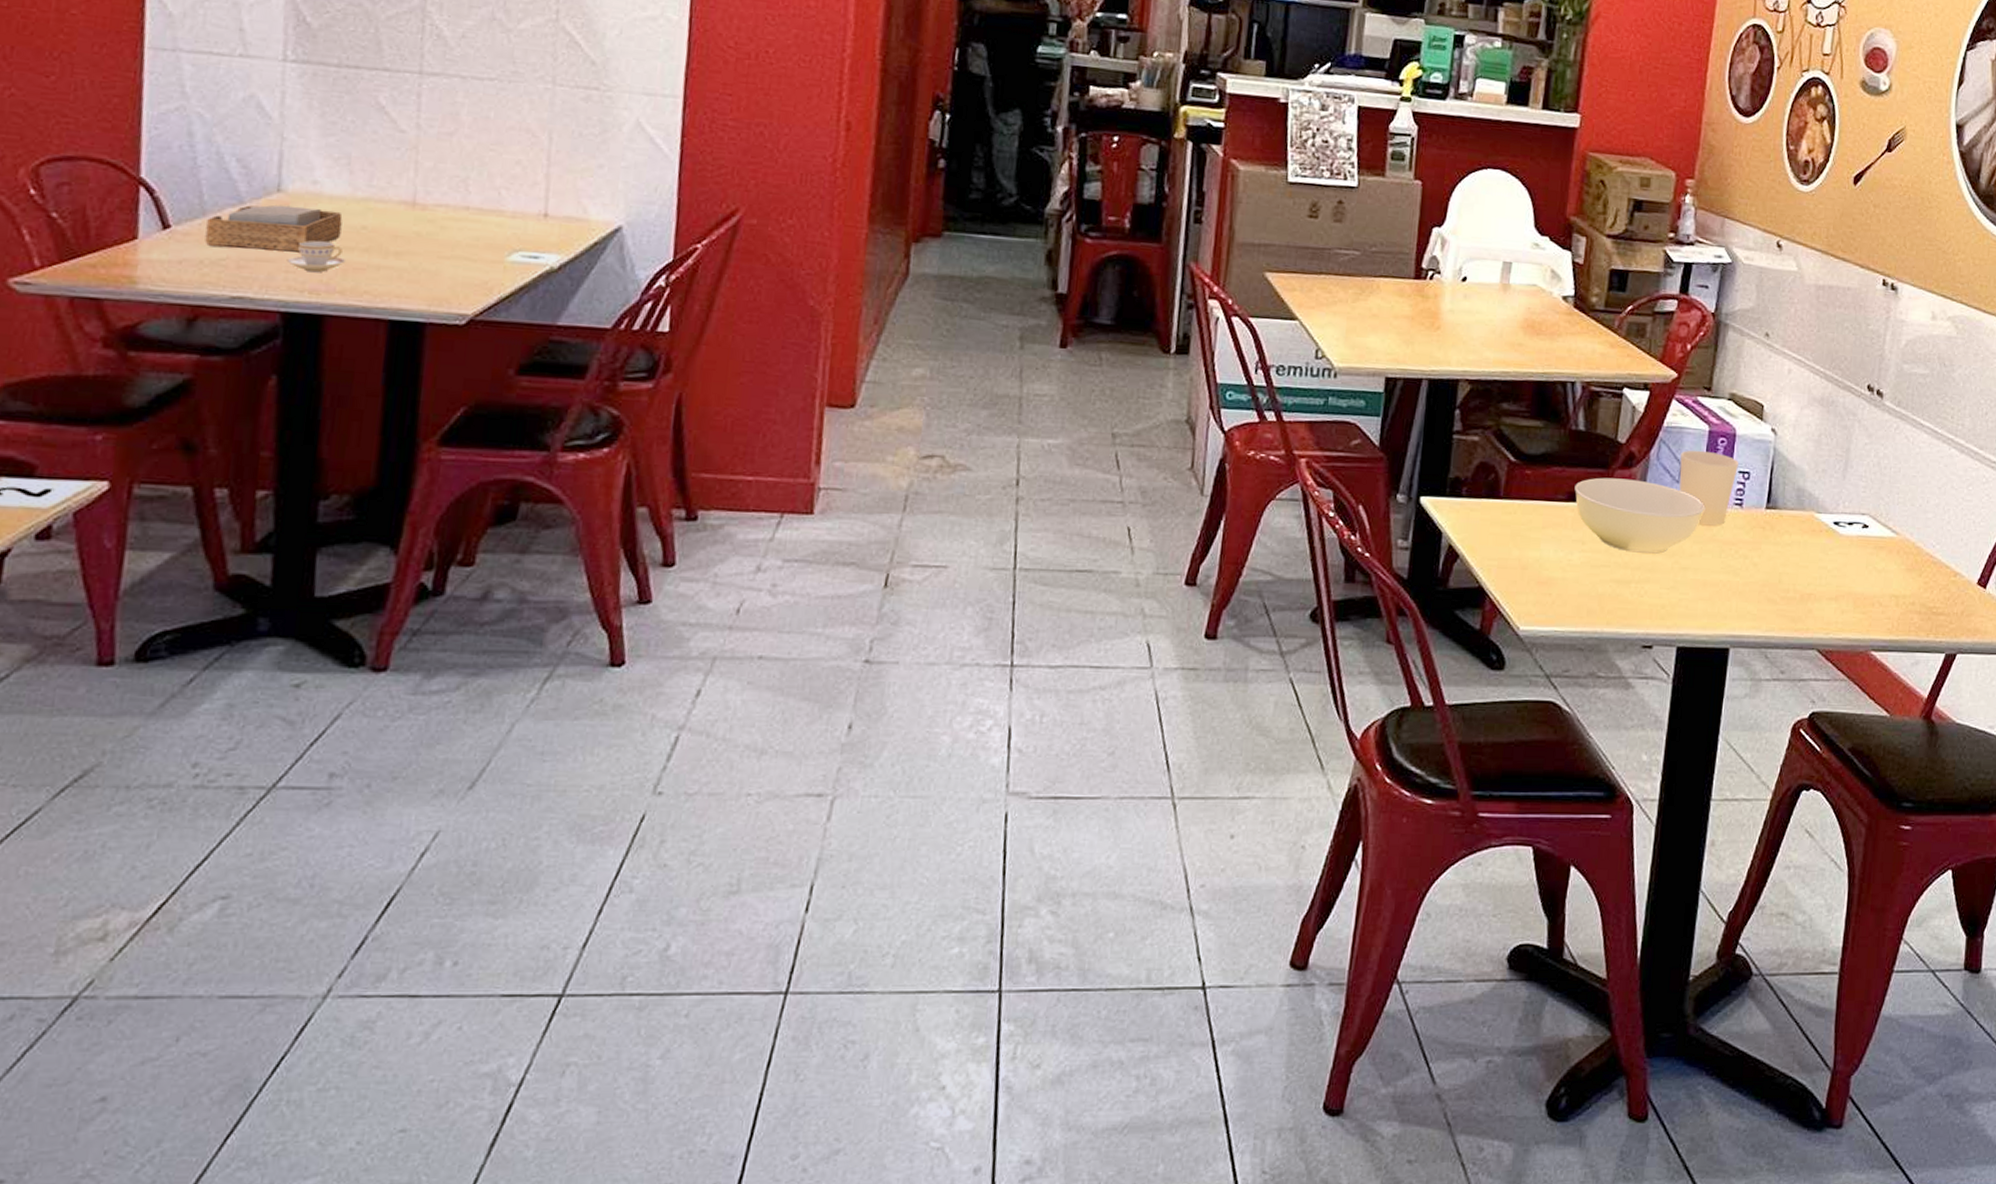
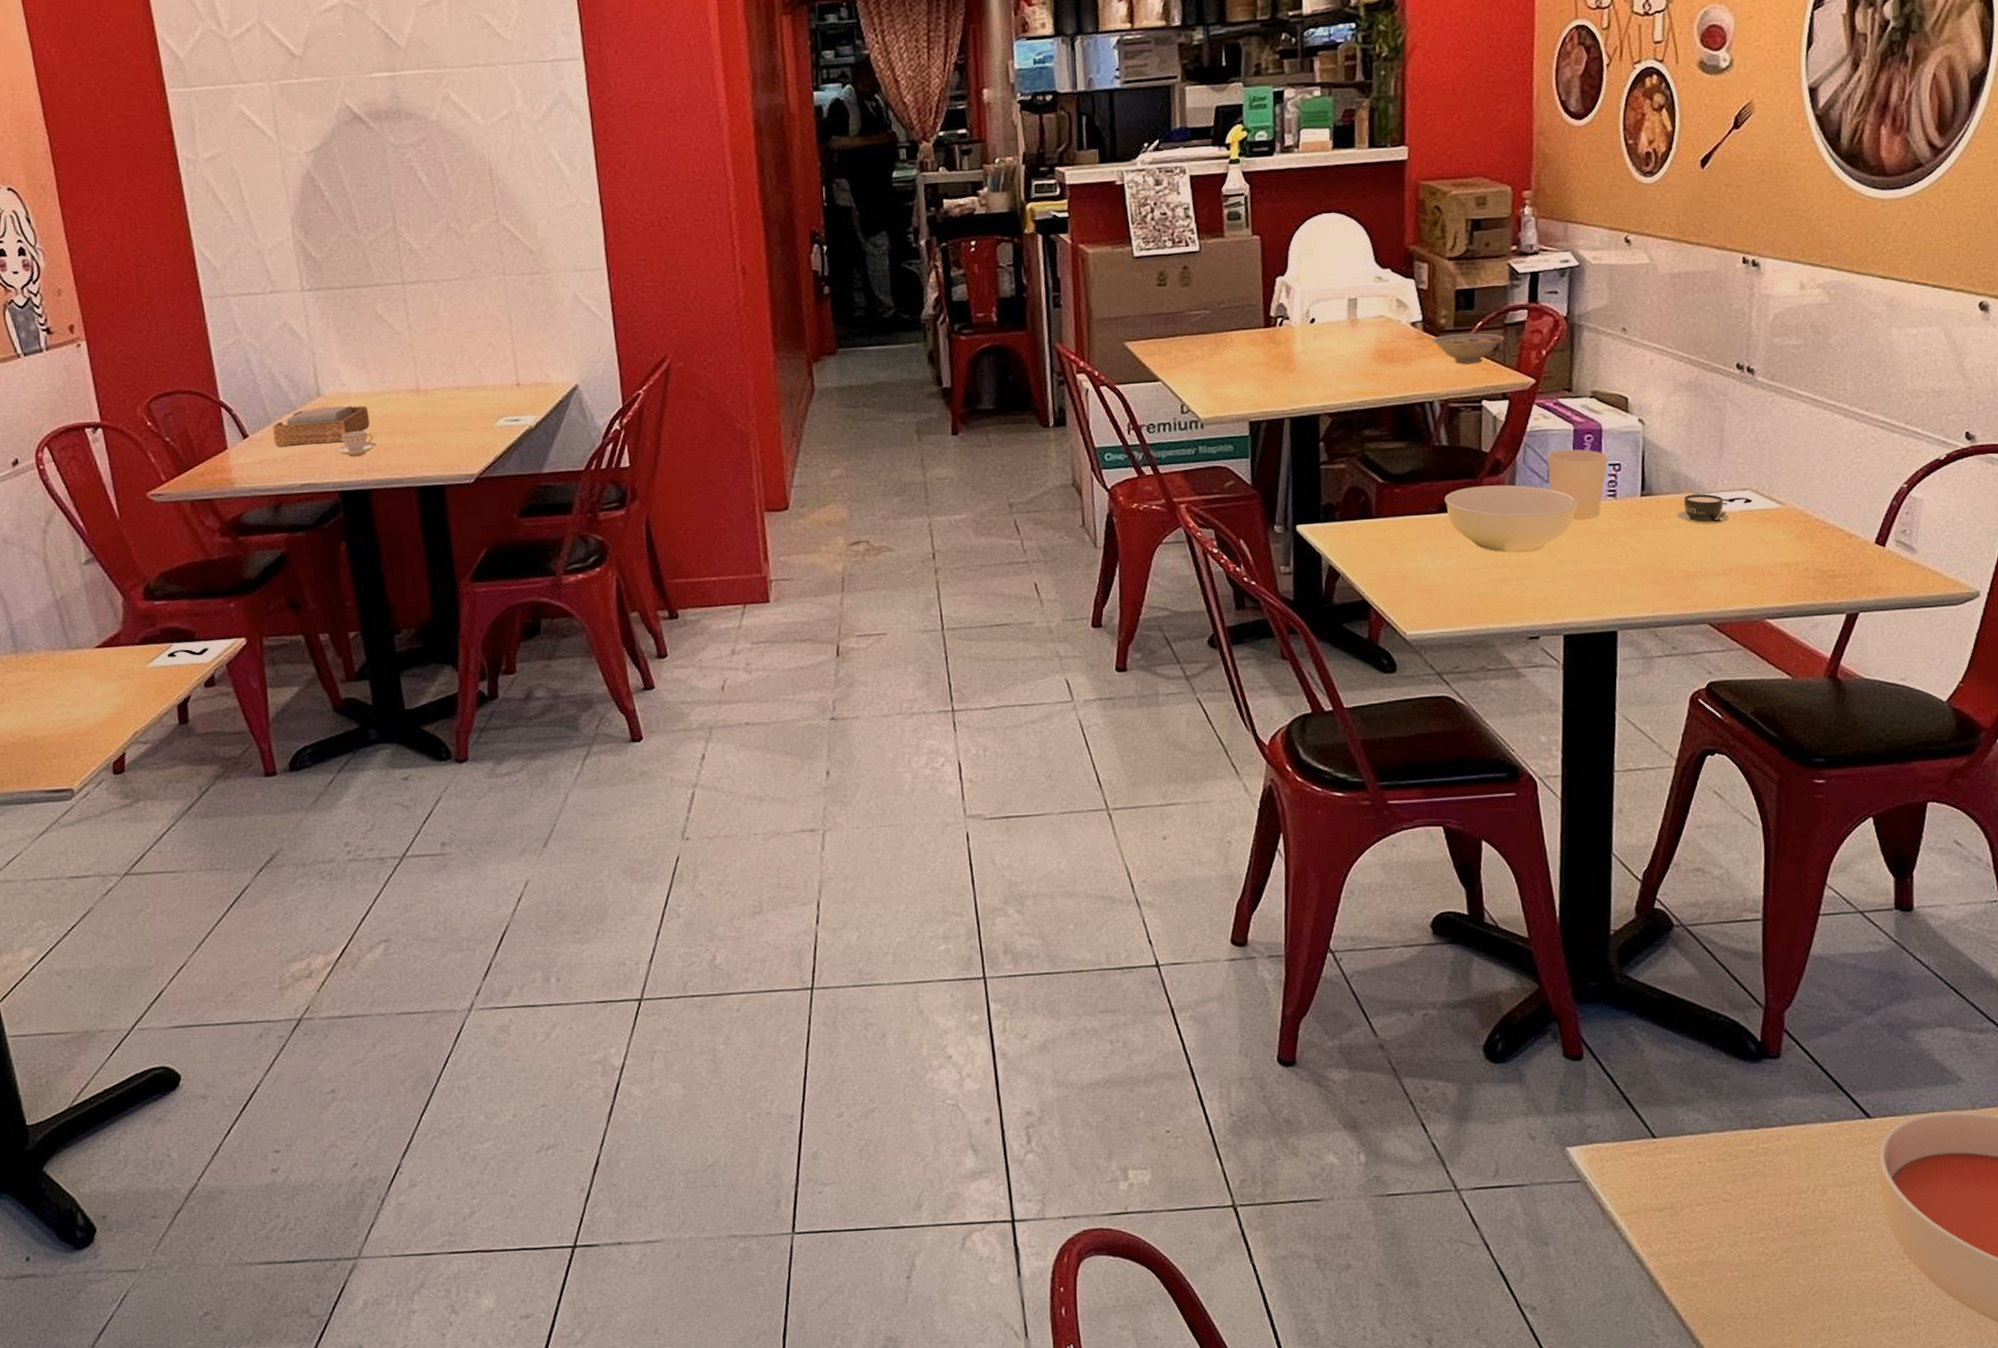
soup bowl: none [1581,314,1652,348] -> present [1432,333,1504,364]
teacup: none [1798,513,1846,546] -> present [1677,494,1729,525]

